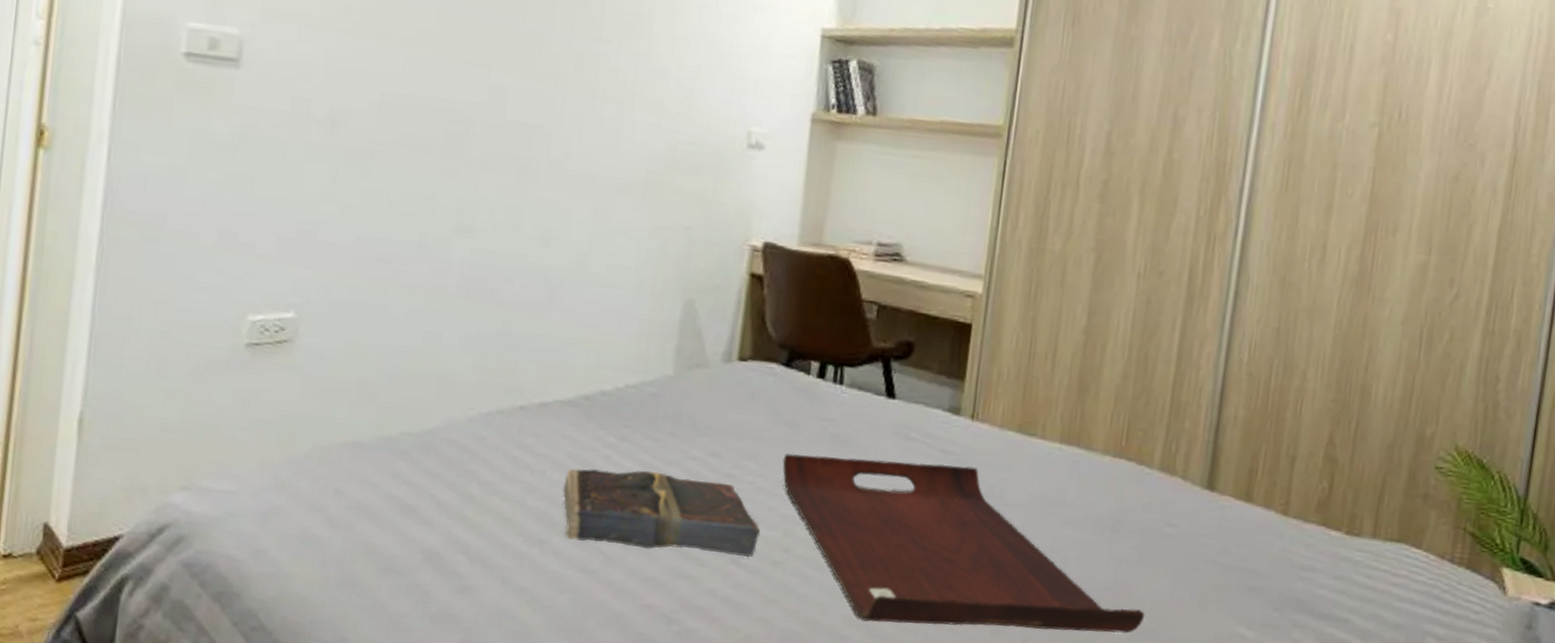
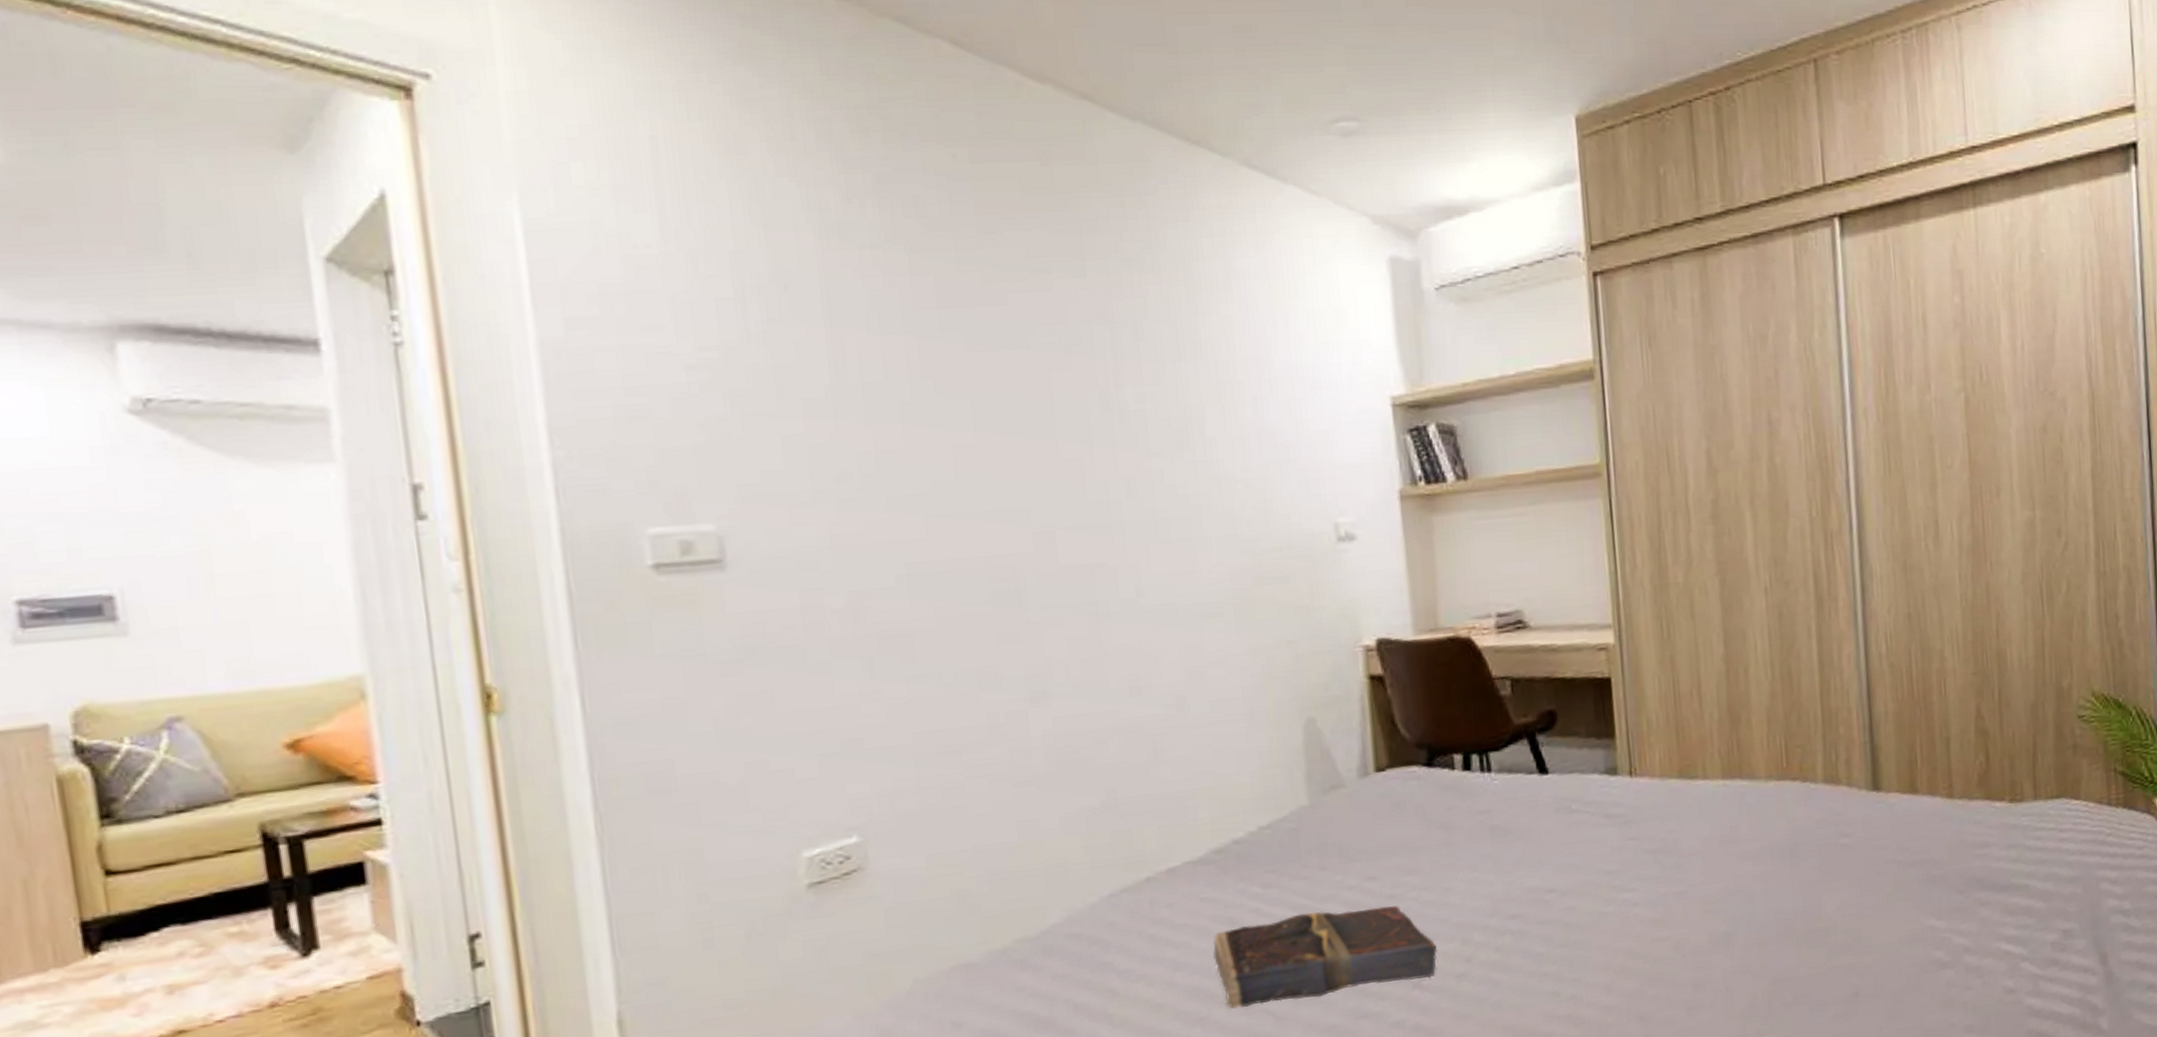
serving tray: present [782,453,1145,634] -> none [1445,824,1839,1013]

